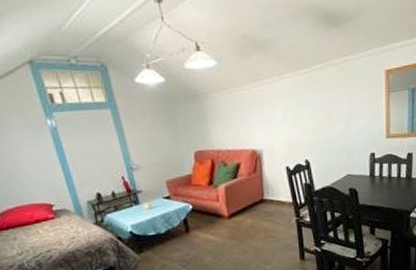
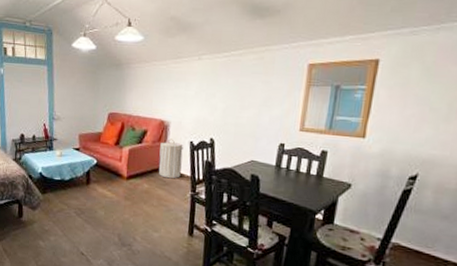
laundry hamper: none [256,167,283,209] -> present [158,138,183,179]

